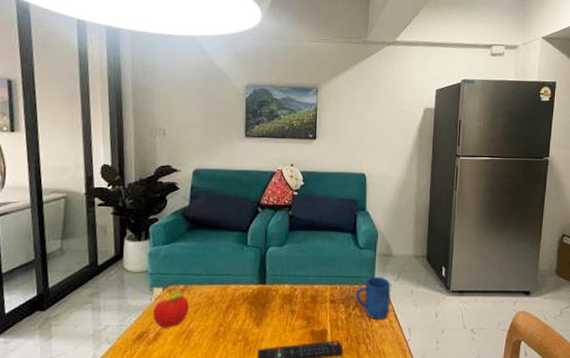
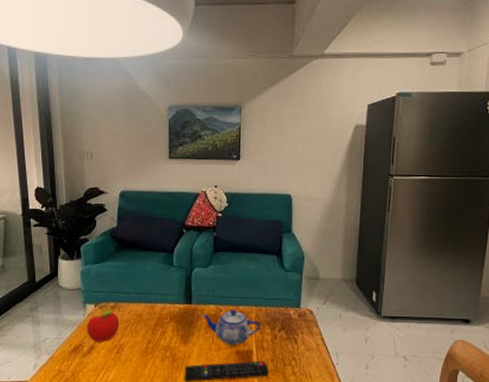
teapot: none [276,289,335,326] -> present [202,310,260,346]
mug: present [356,276,391,320] -> none [282,299,318,343]

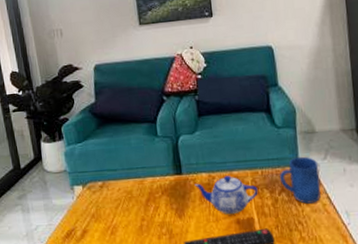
fruit: present [87,310,120,342] -> none [77,190,111,225]
mug: none [282,299,318,343] -> present [280,156,321,204]

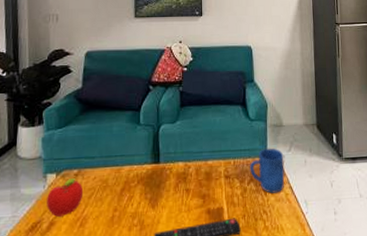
fruit: none [77,190,111,225] -> present [47,178,84,217]
teapot: present [194,176,258,215] -> none [170,165,229,205]

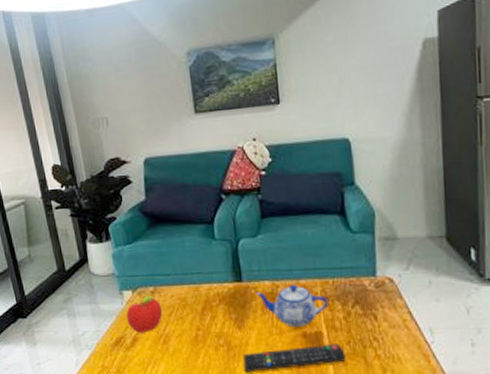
teapot: none [170,165,229,205] -> present [256,285,328,328]
mug: present [250,148,285,193] -> none [354,265,402,319]

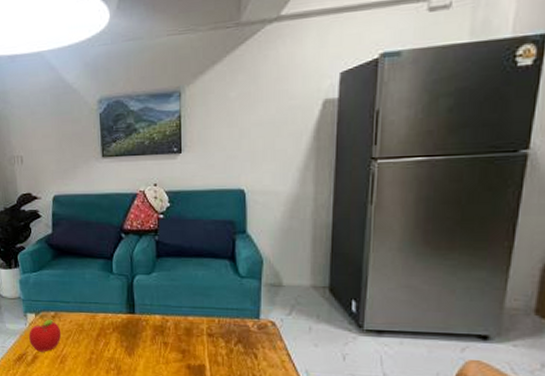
teapot: present [256,285,328,328] -> none [147,320,213,360]

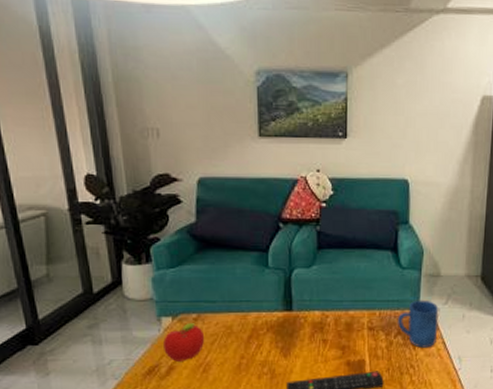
mug: none [238,309,282,358] -> present [398,300,439,348]

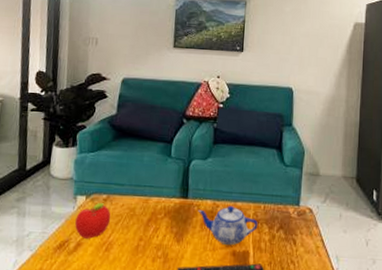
teapot: none [305,315,373,356] -> present [198,206,258,246]
mug: present [398,300,439,348] -> none [280,196,318,244]

